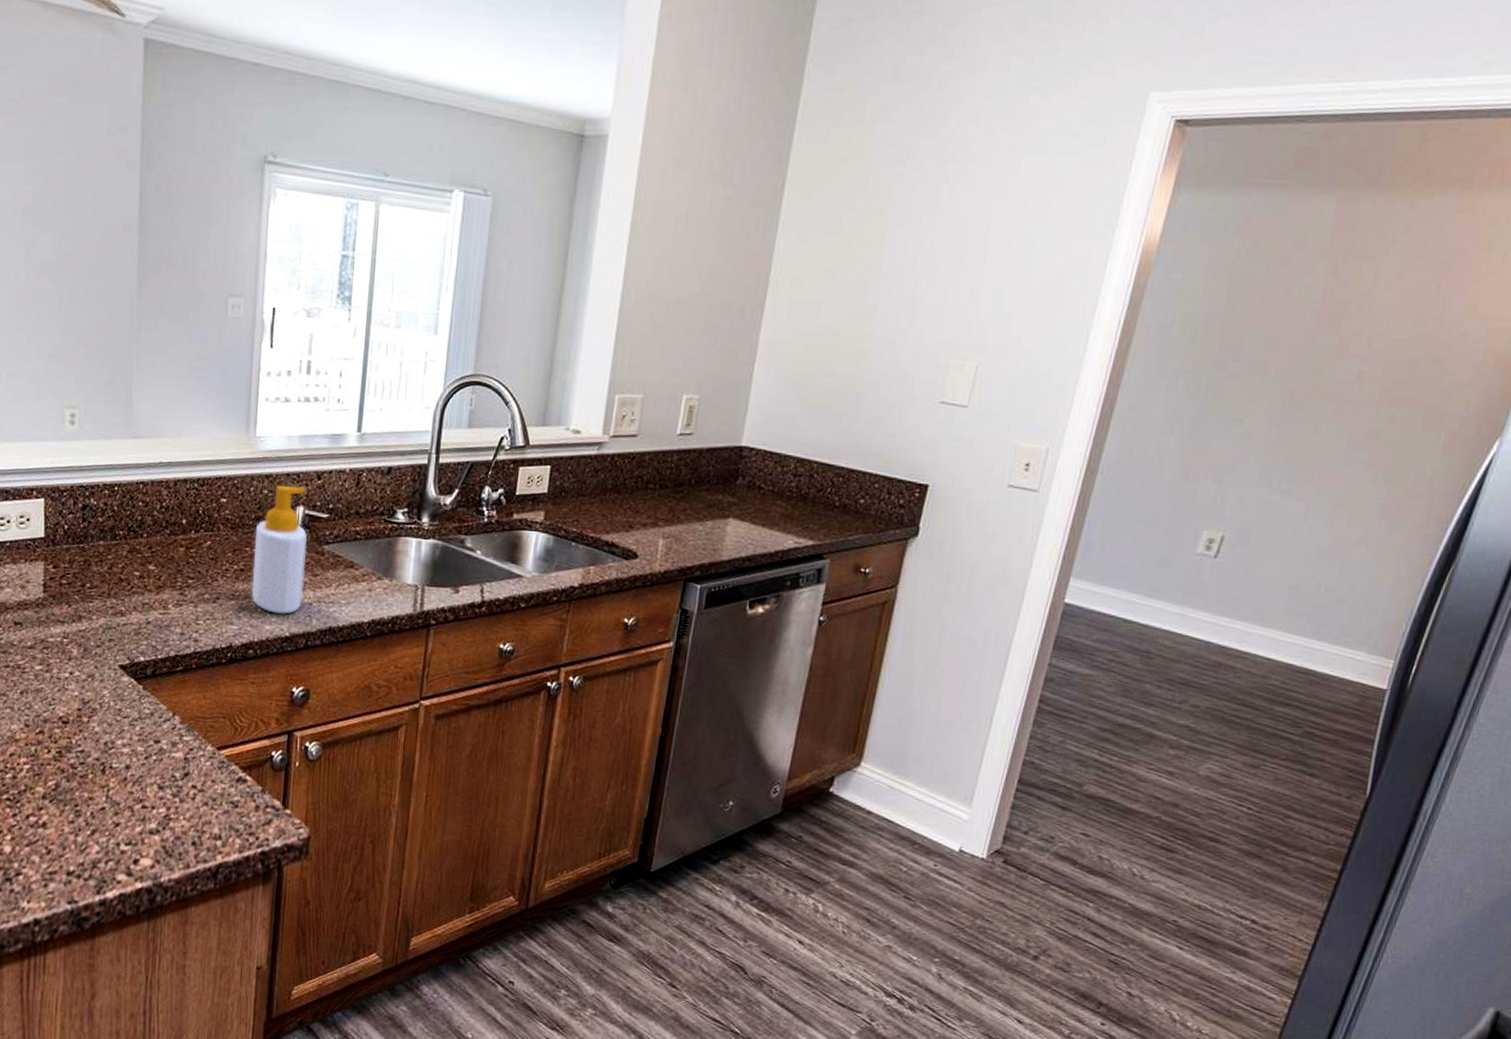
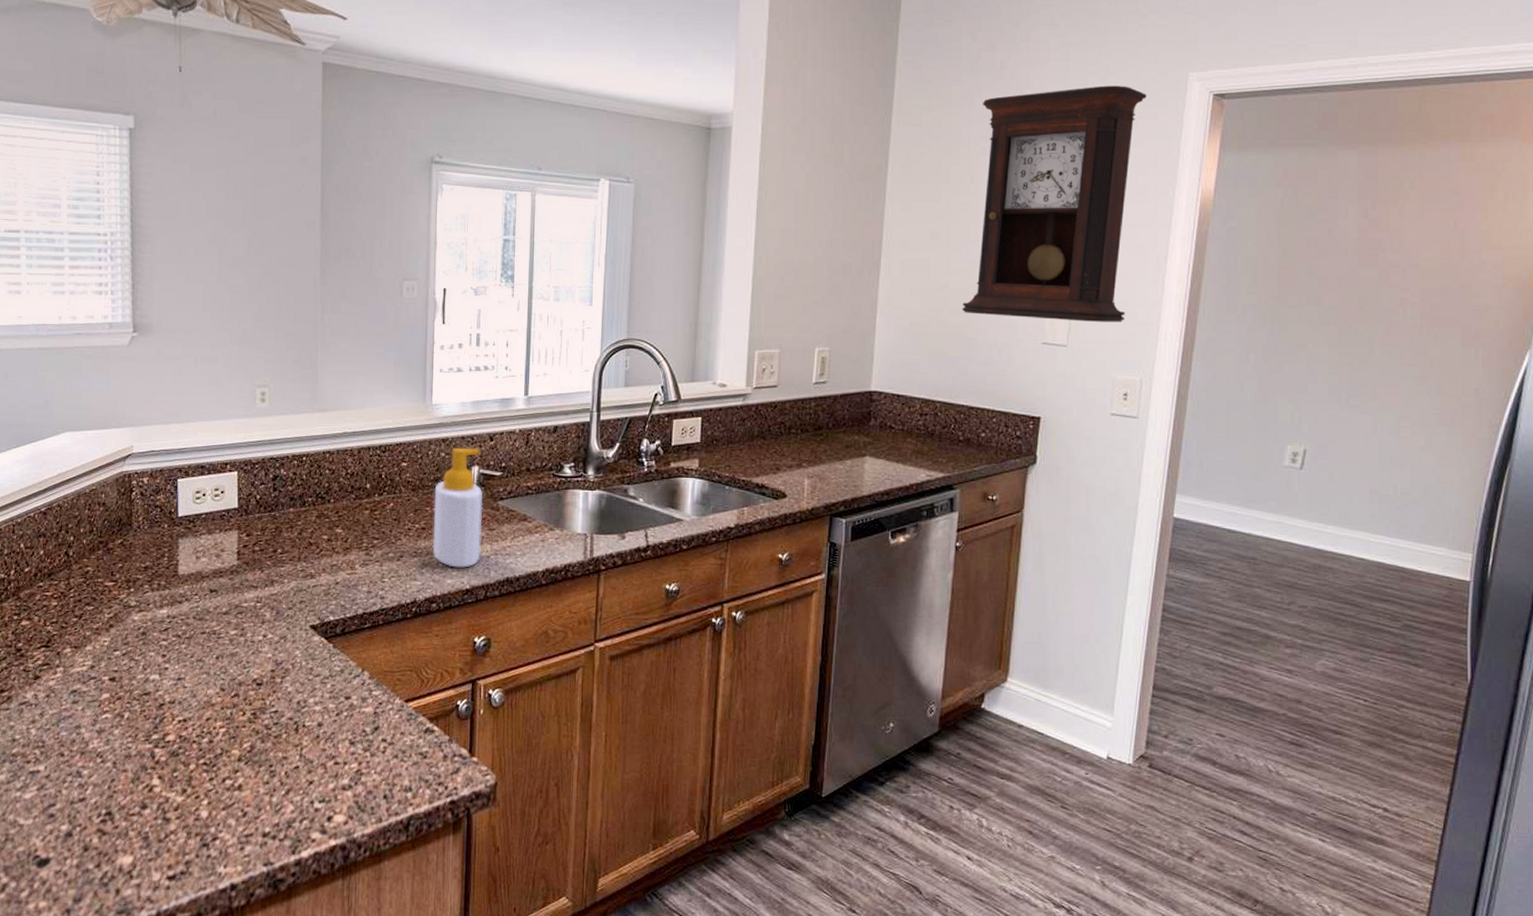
pendulum clock: none [853,103,1096,383] -> present [962,85,1146,322]

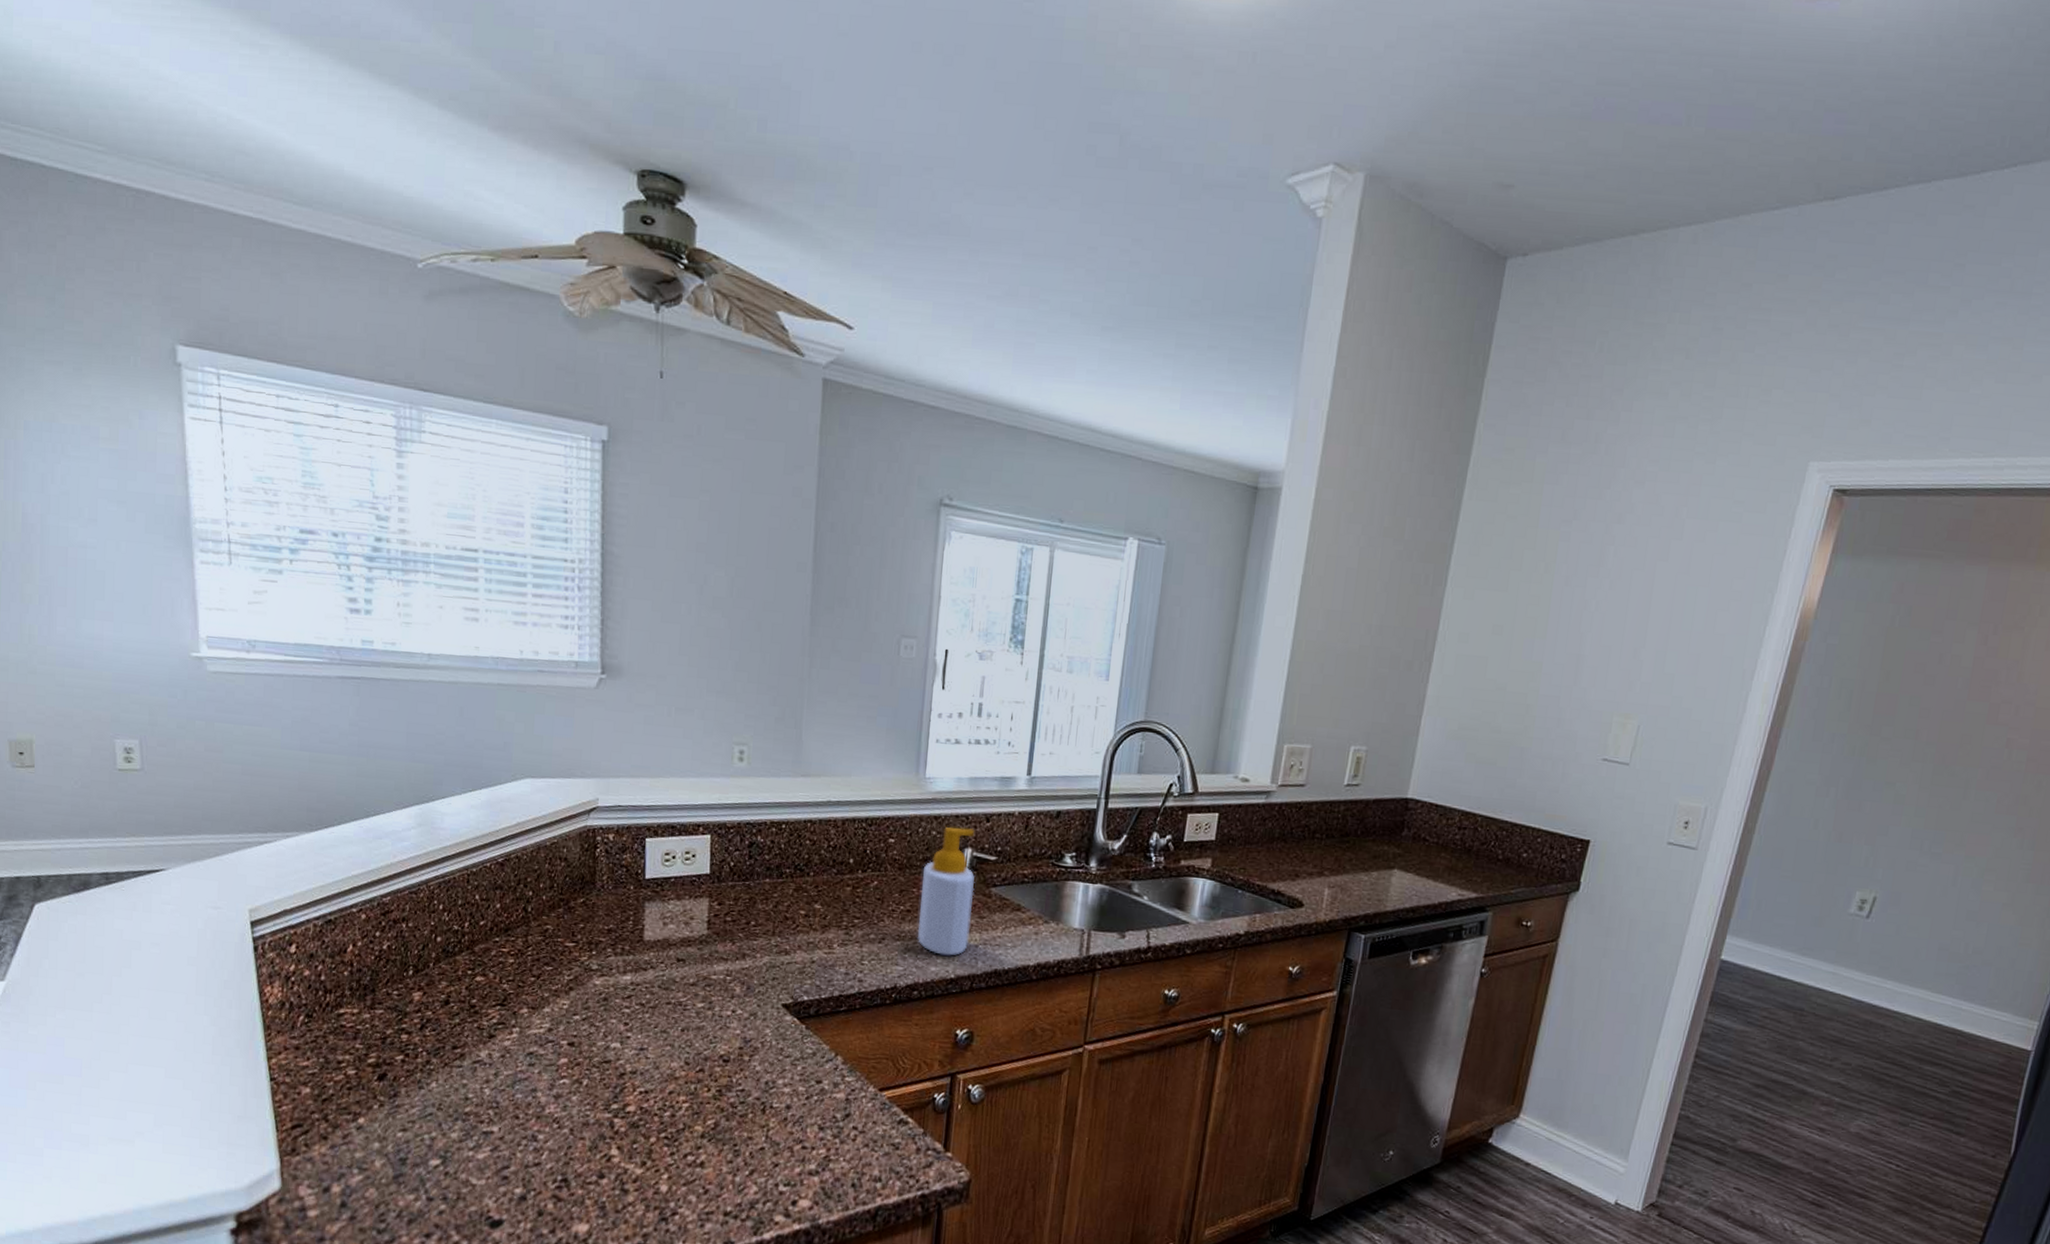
pendulum clock: present [962,85,1146,322] -> none [1518,469,1757,743]

